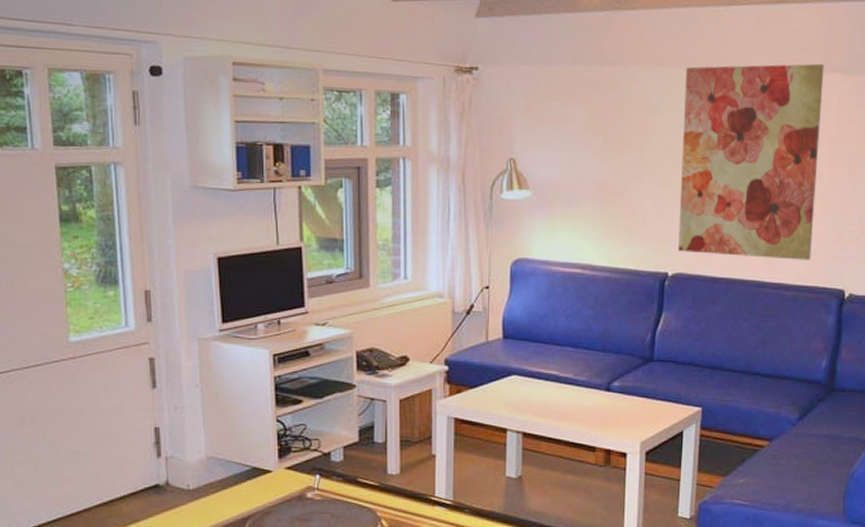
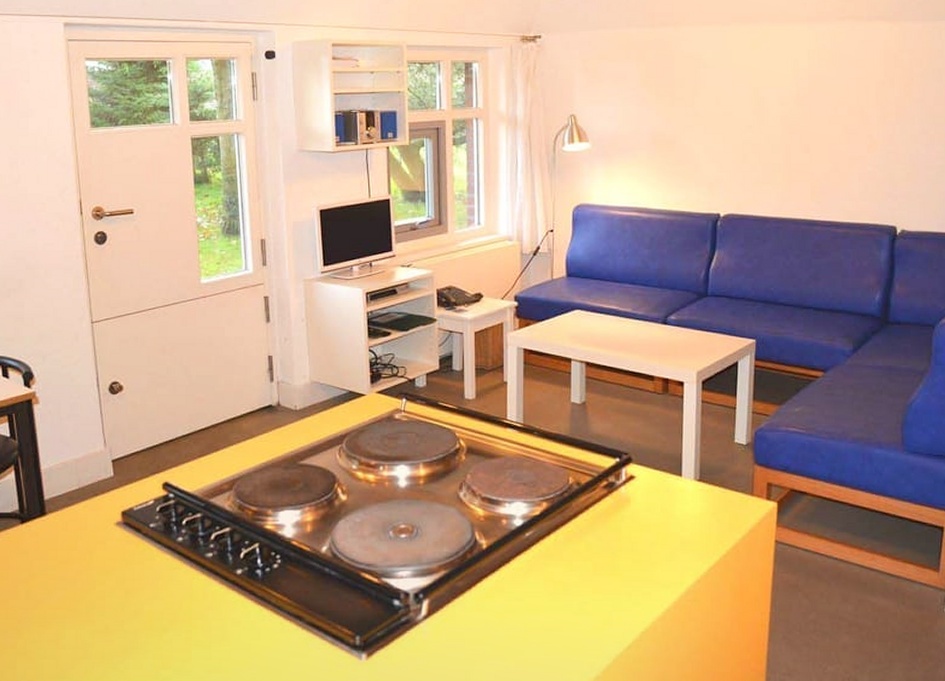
wall art: present [677,63,824,260] -> none [729,13,869,199]

